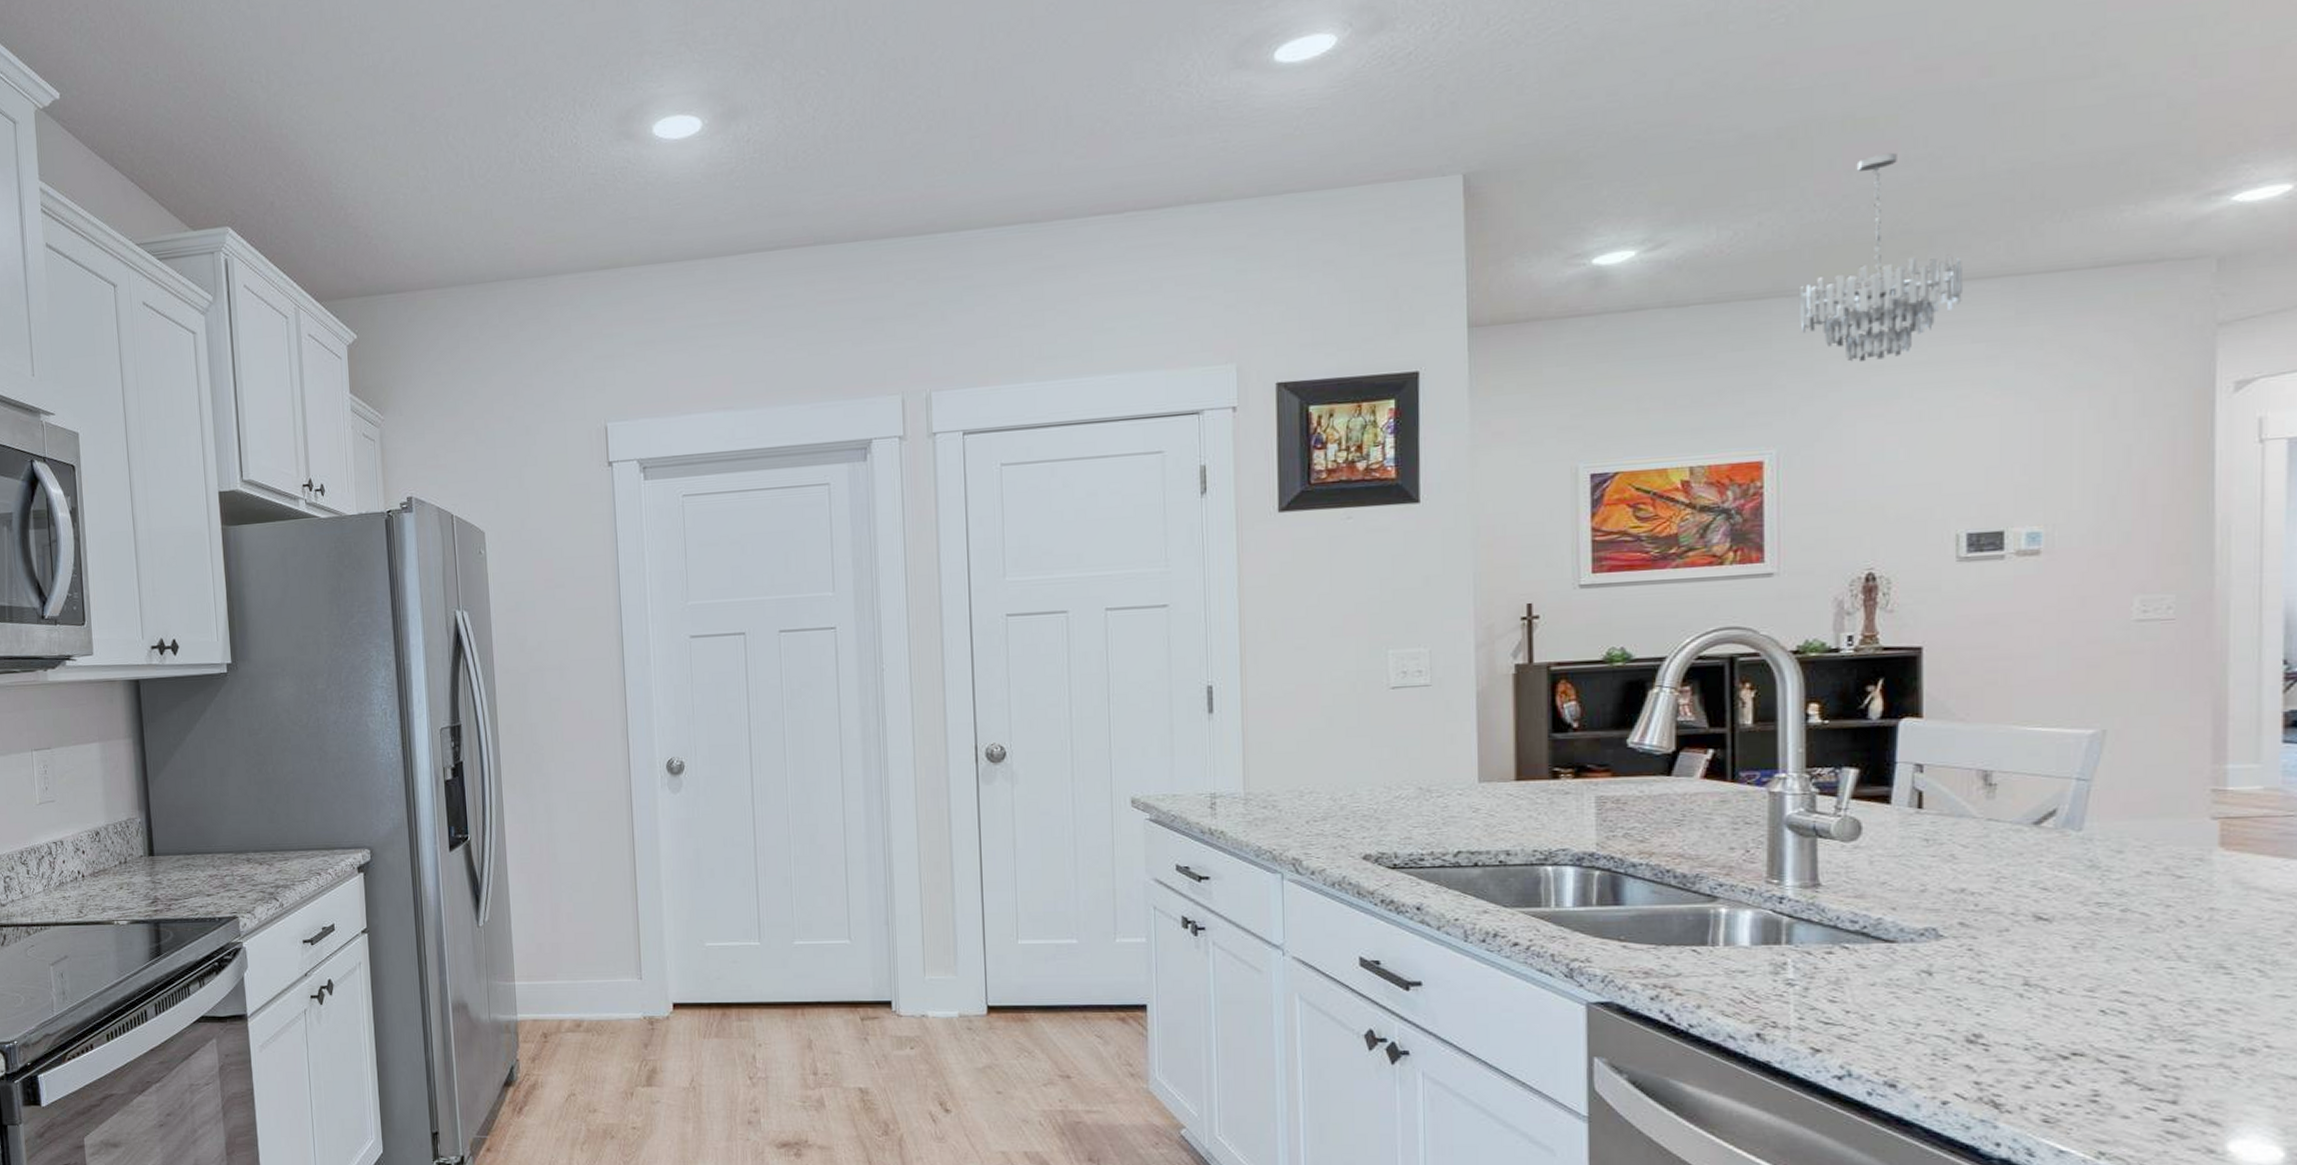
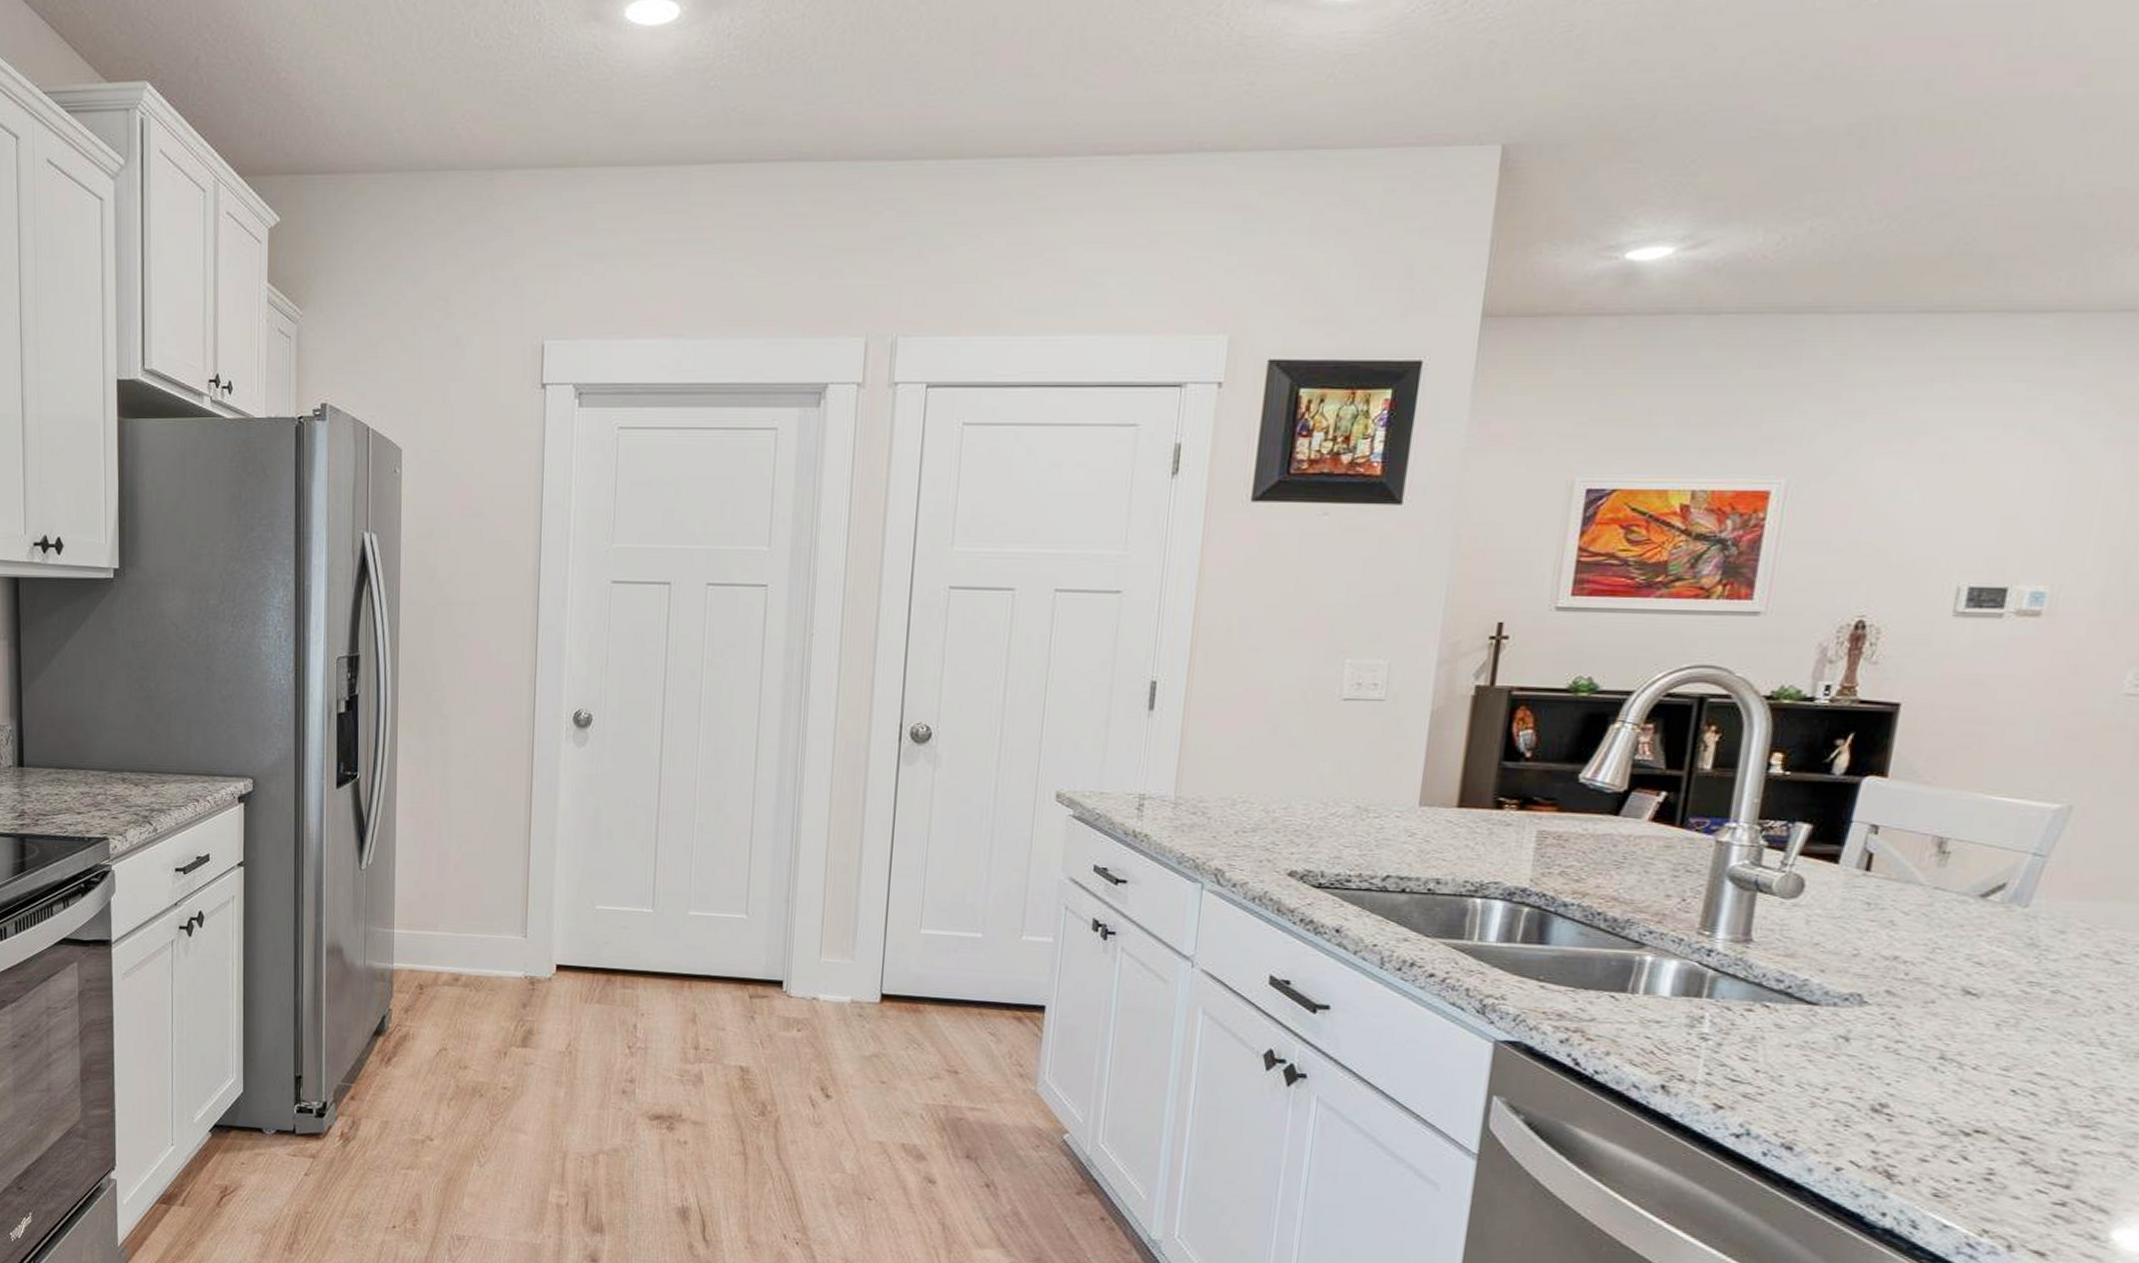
chandelier: present [1798,152,1962,362] -> none [1834,162,2019,393]

